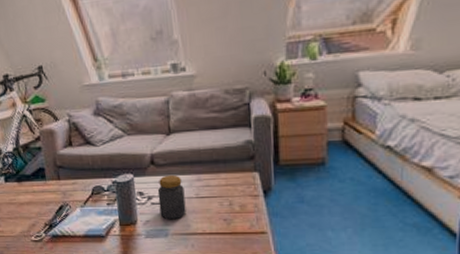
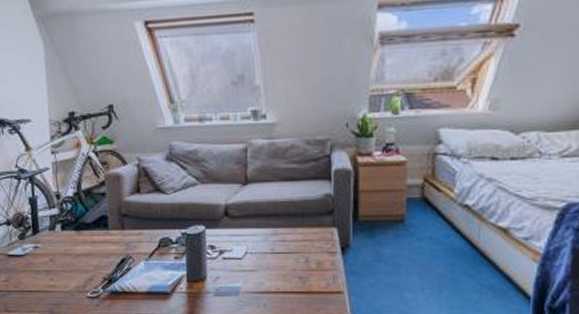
jar: present [157,174,187,220] -> none [230,227,260,277]

